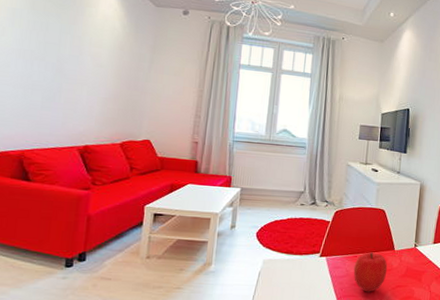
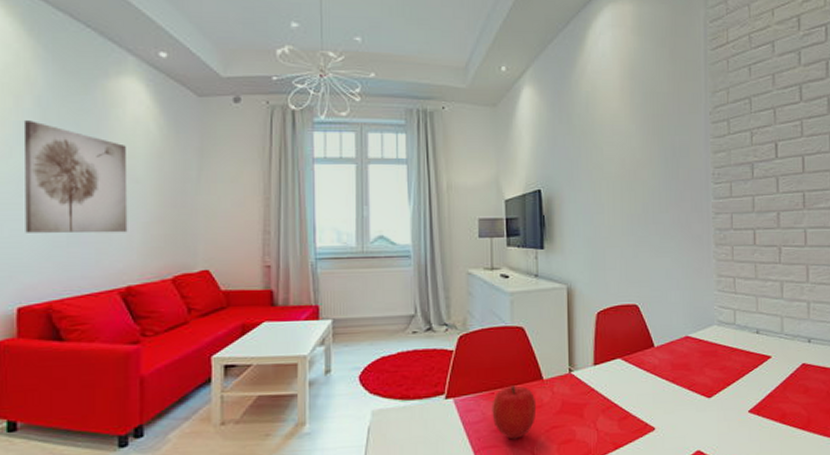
wall art: none [9,8,95,104] -> present [23,120,128,234]

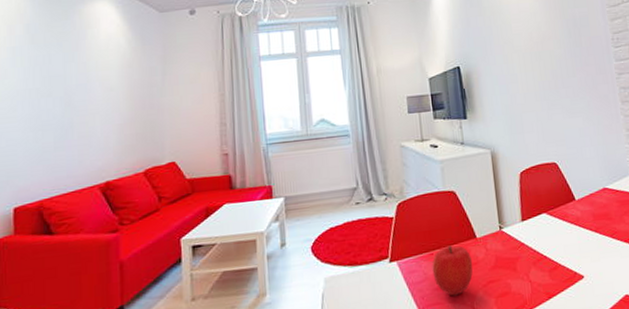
wall art: present [23,120,128,234] -> none [16,45,105,142]

